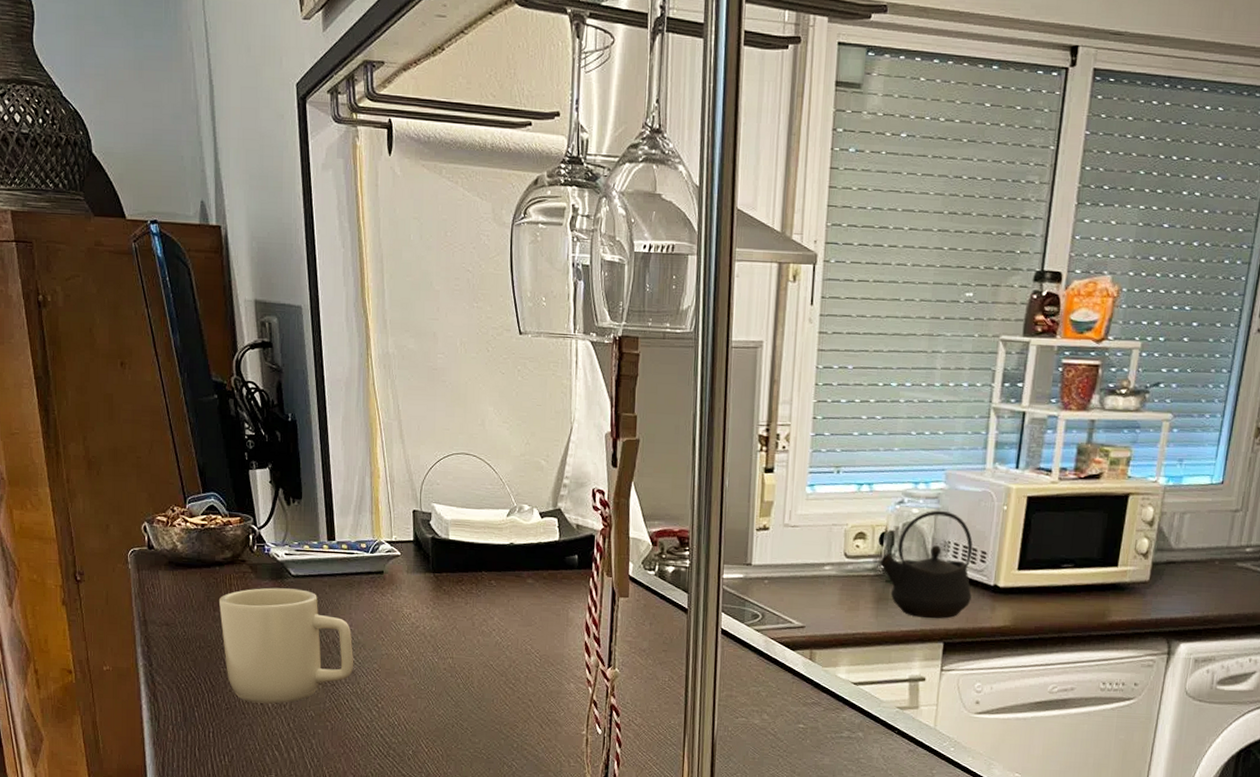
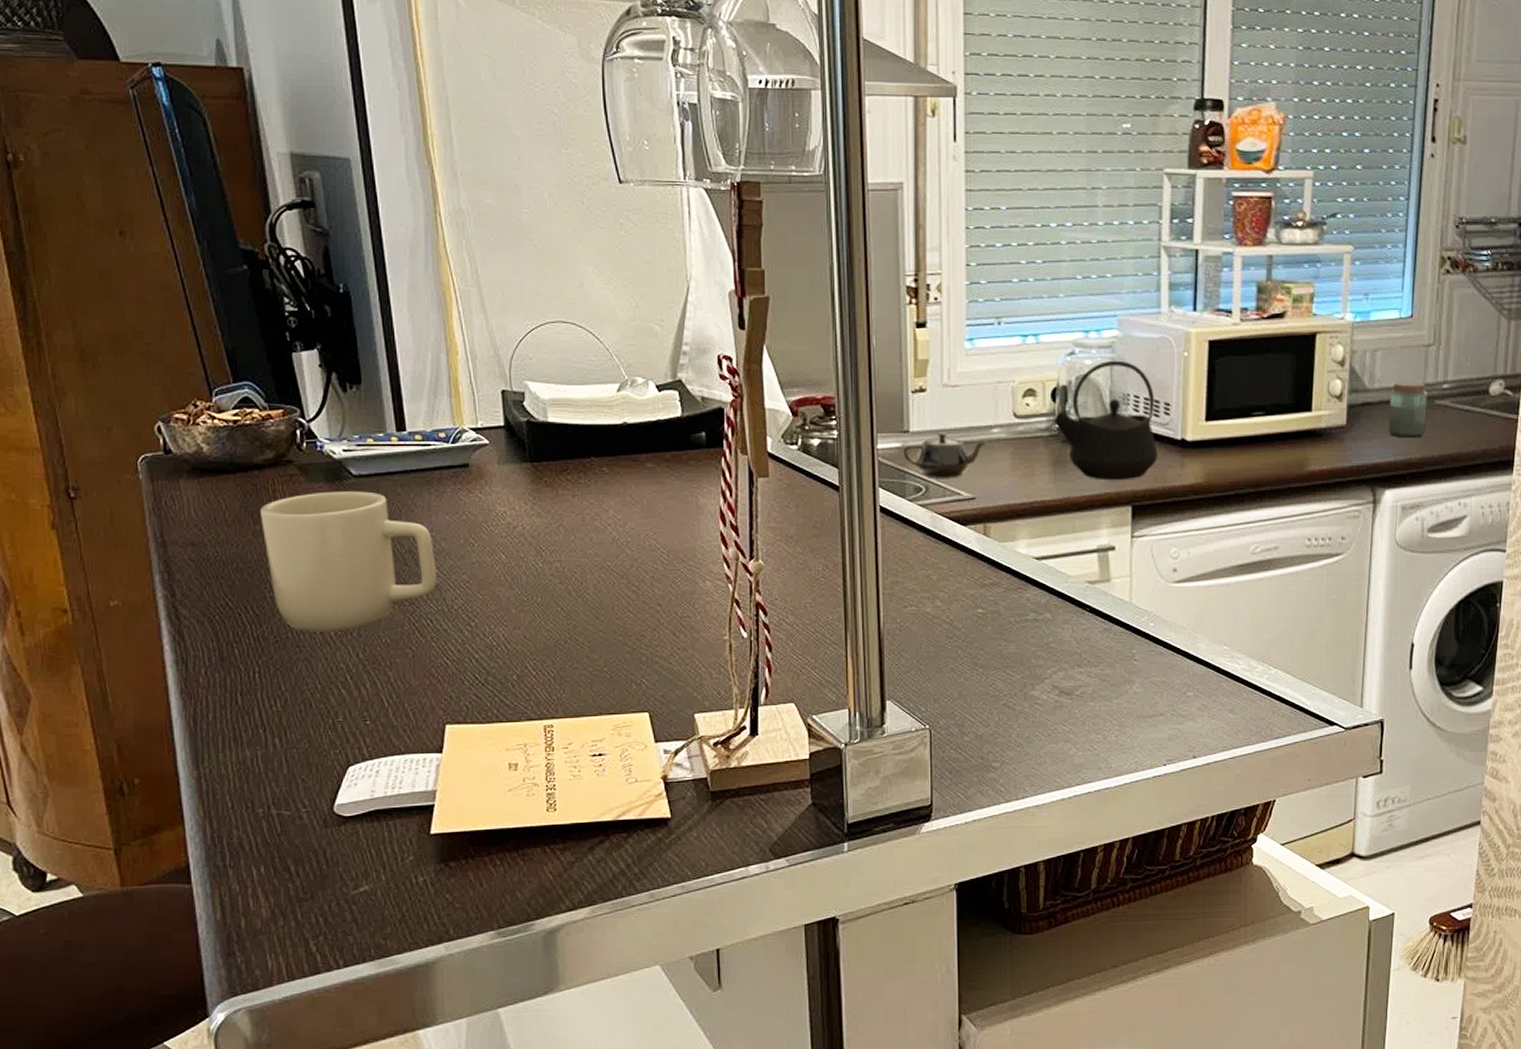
teapot: none [744,567,820,607] -> present [903,432,988,477]
peanut butter: none [1189,543,1231,597] -> present [1388,382,1428,438]

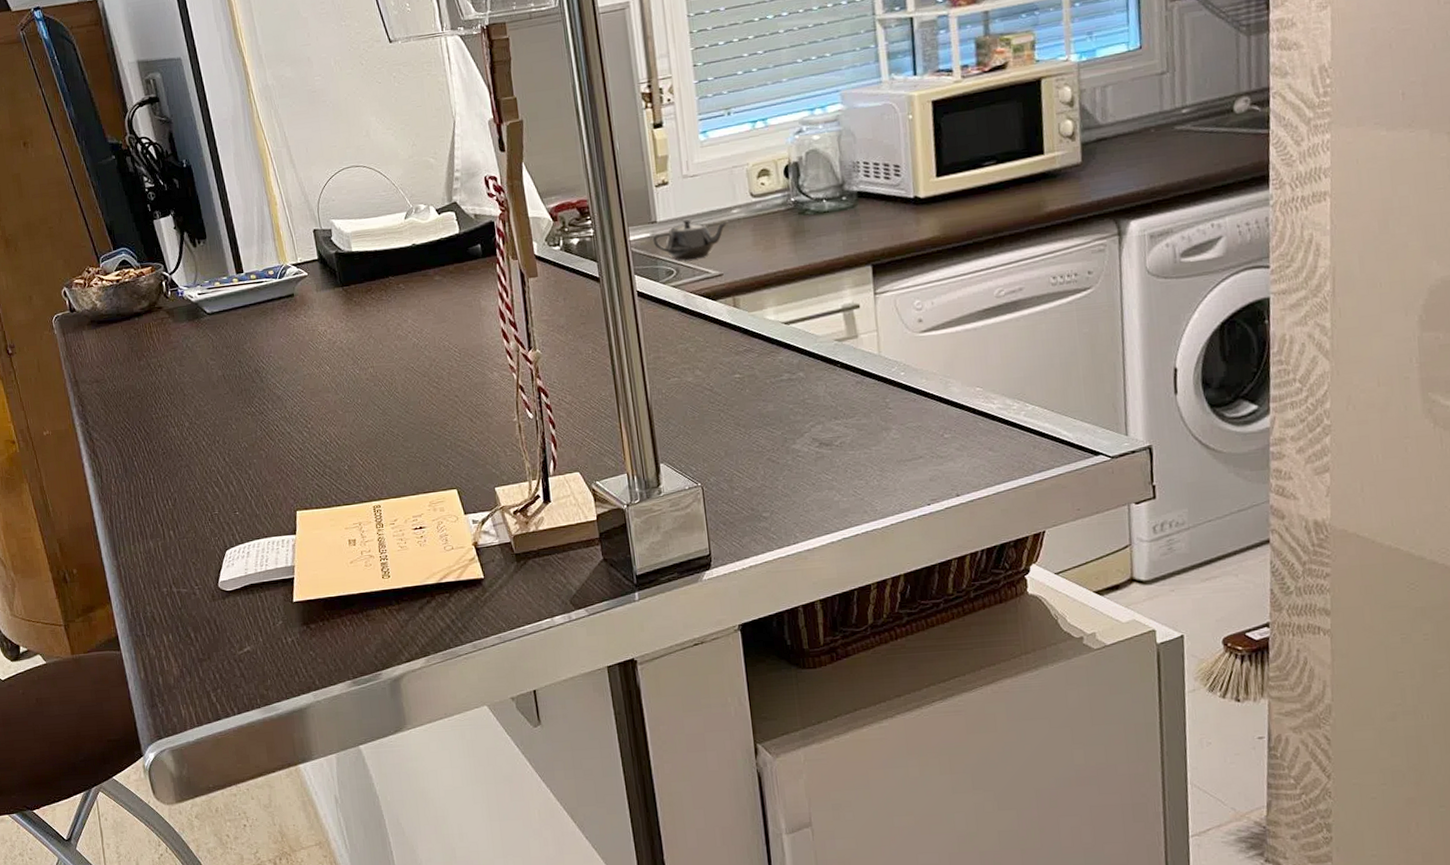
mug: present [259,491,437,632] -> none [141,325,279,444]
kettle: present [1053,360,1158,479] -> none [788,131,893,244]
peanut butter: present [1388,382,1428,438] -> none [1125,110,1168,168]

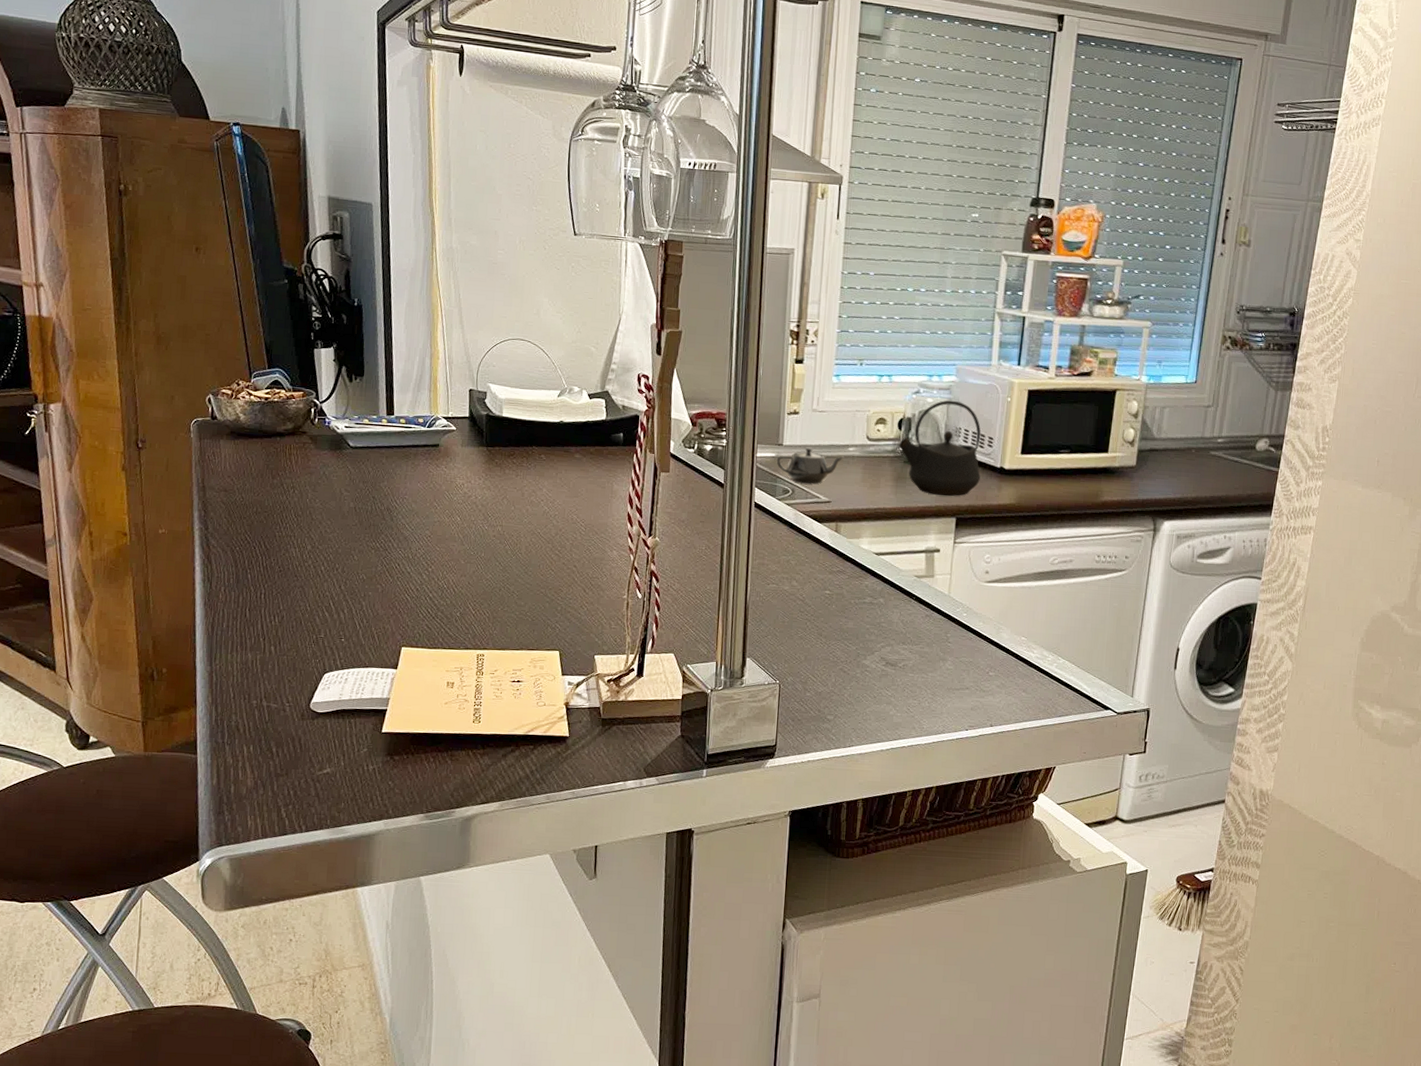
kettle: none [788,131,893,244] -> present [898,400,981,496]

